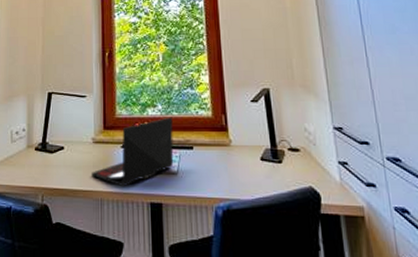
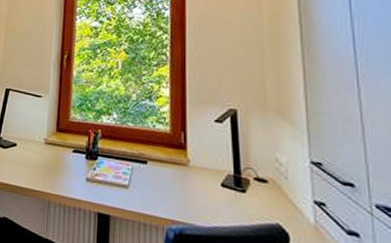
laptop: present [91,117,174,187] -> none [41,127,128,193]

